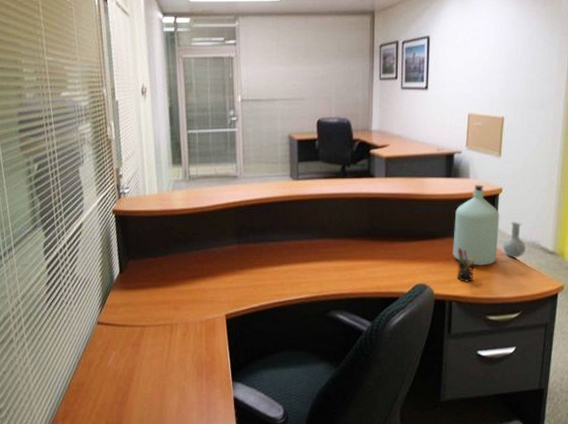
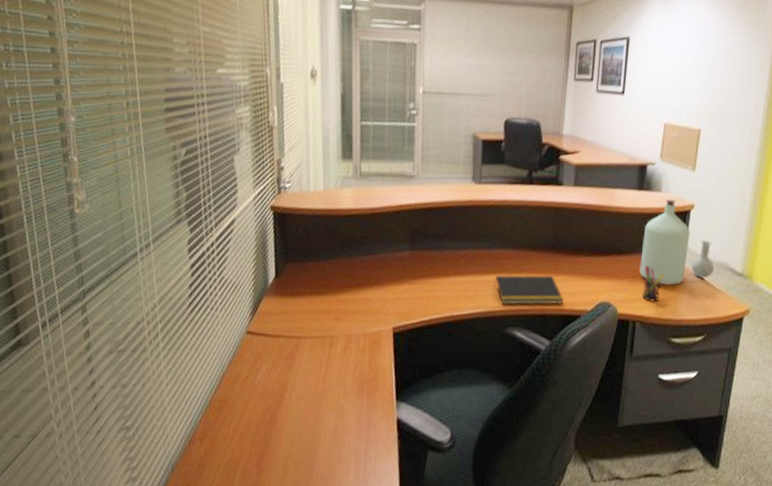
notepad: none [316,260,382,290] -> present [494,274,564,305]

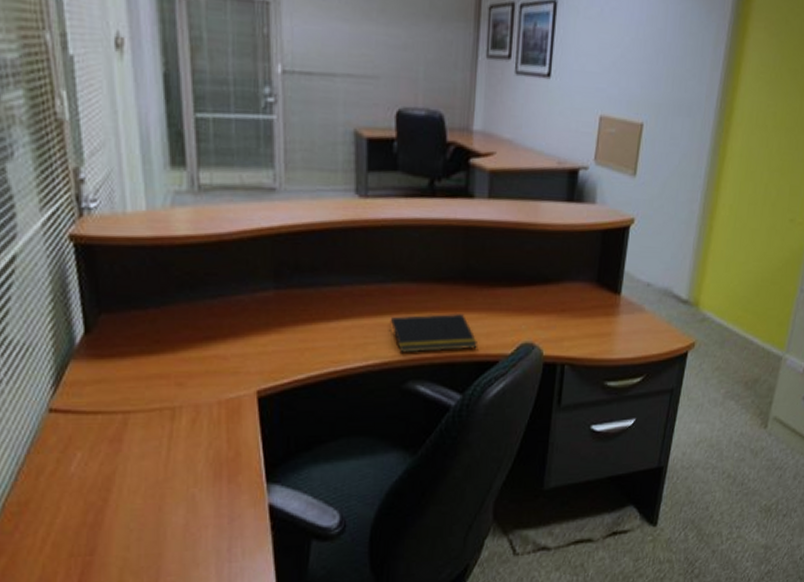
bottle: present [639,199,715,285] -> none [569,213,657,318]
pen holder: present [642,265,664,302] -> none [571,296,598,340]

